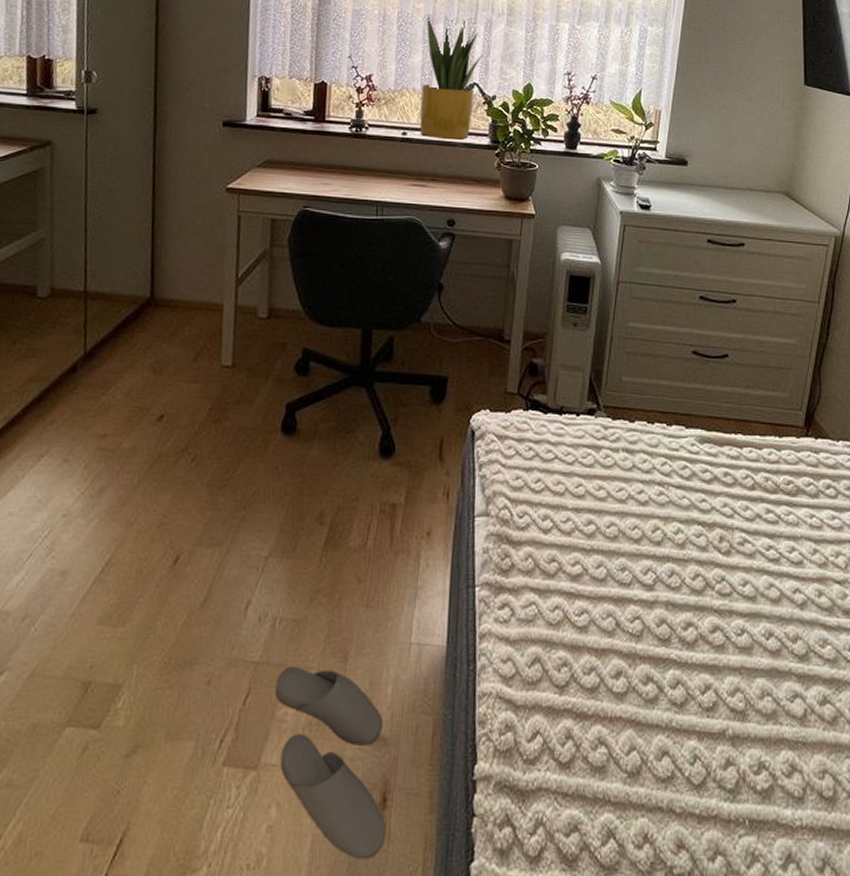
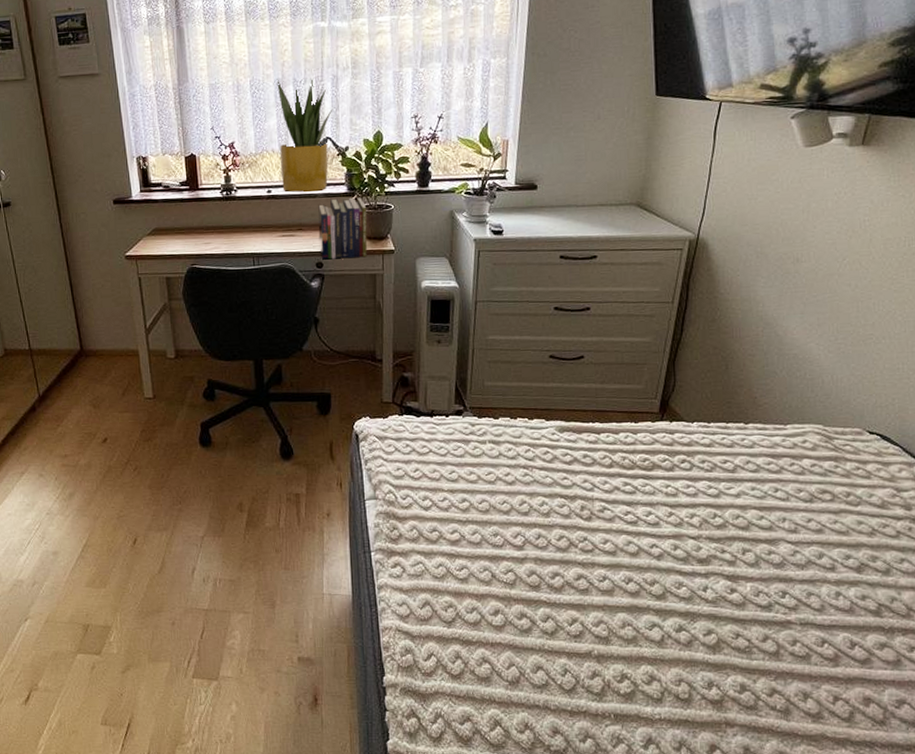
slippers: present [275,666,387,860] -> none [223,611,320,738]
books: none [453,150,510,220] -> present [318,197,367,260]

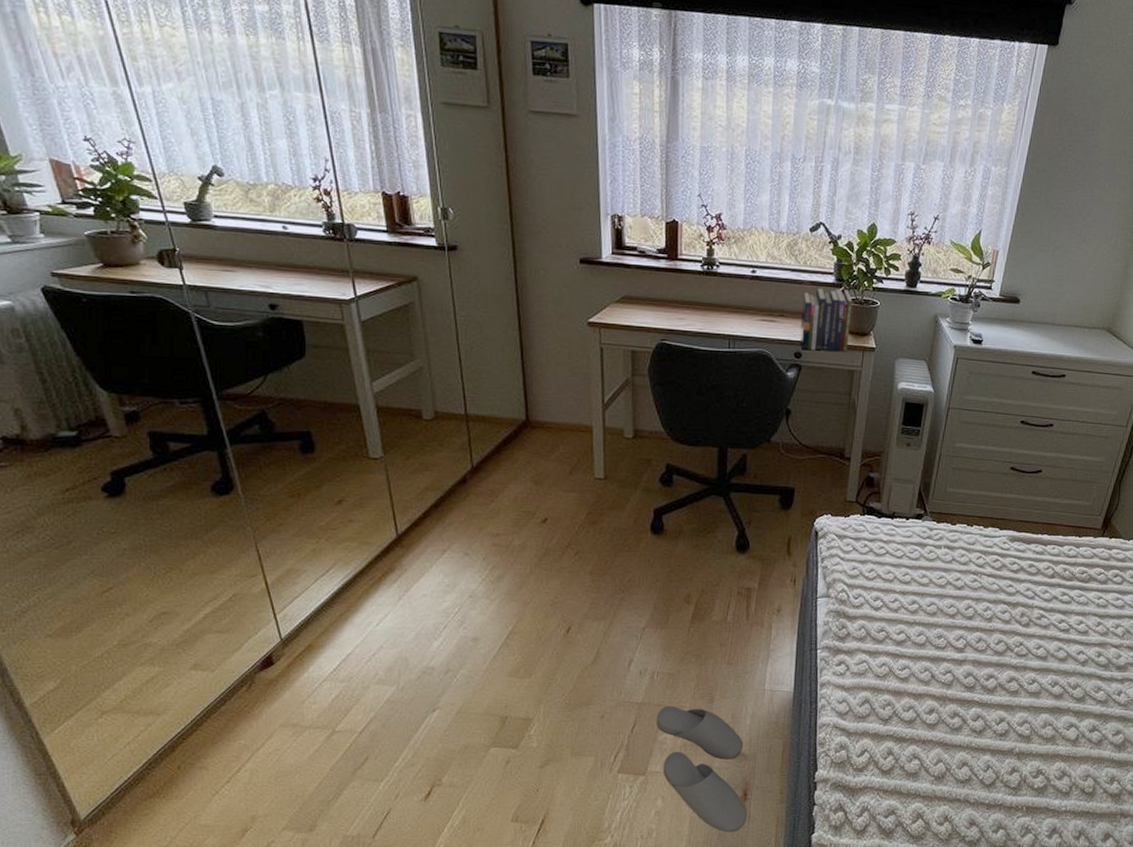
slippers: none [223,611,320,738] -> present [656,705,748,833]
planter: present [276,77,334,193] -> none [768,152,831,278]

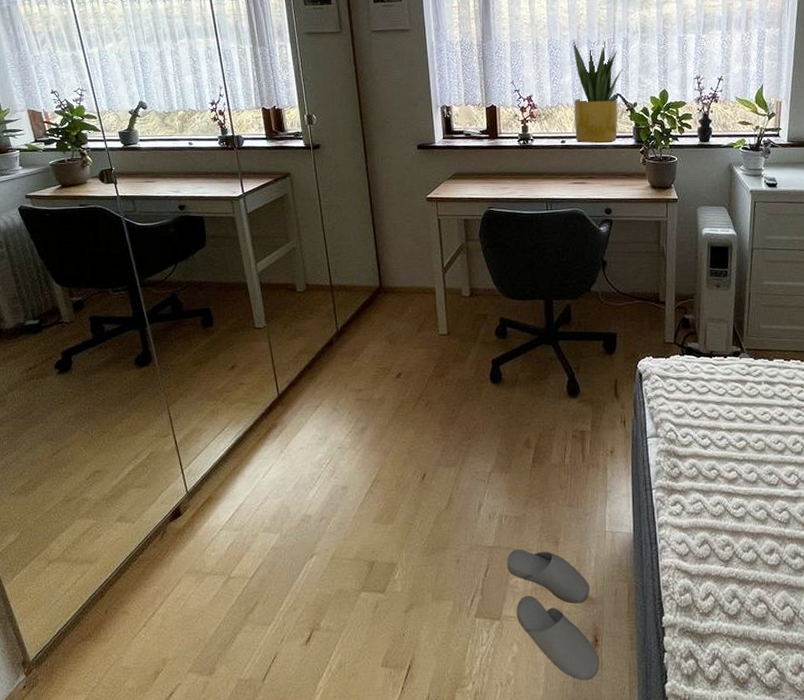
planter: none [768,152,831,278] -> present [572,40,624,144]
books: present [799,287,853,352] -> none [607,149,653,206]

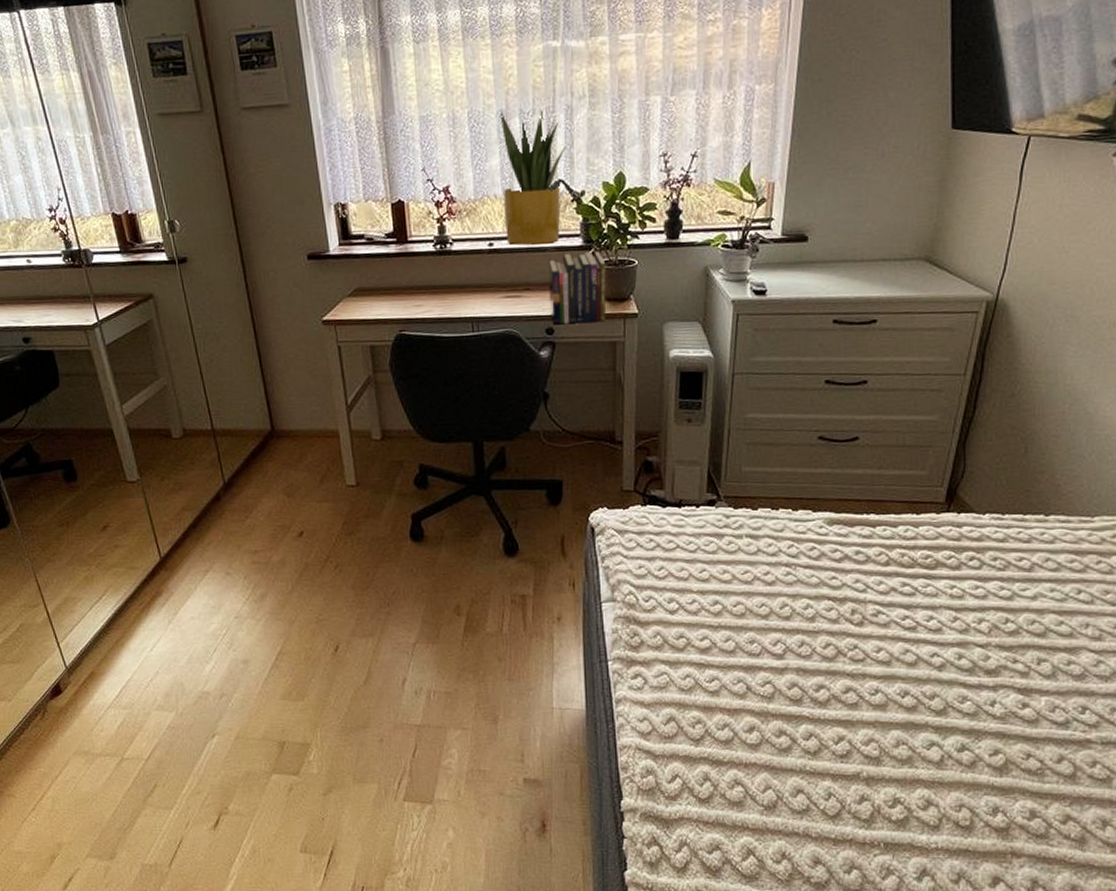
slippers: present [507,549,600,681] -> none [437,727,549,868]
books: none [607,149,653,206] -> present [548,251,607,325]

